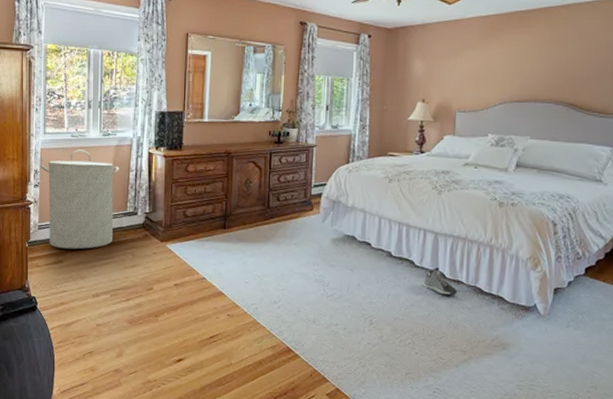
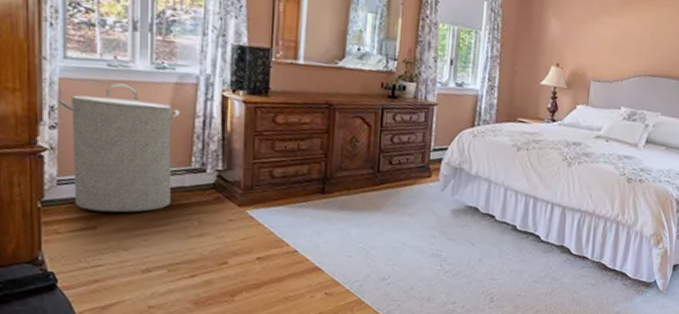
sneaker: present [423,268,458,296] -> none [547,243,582,272]

